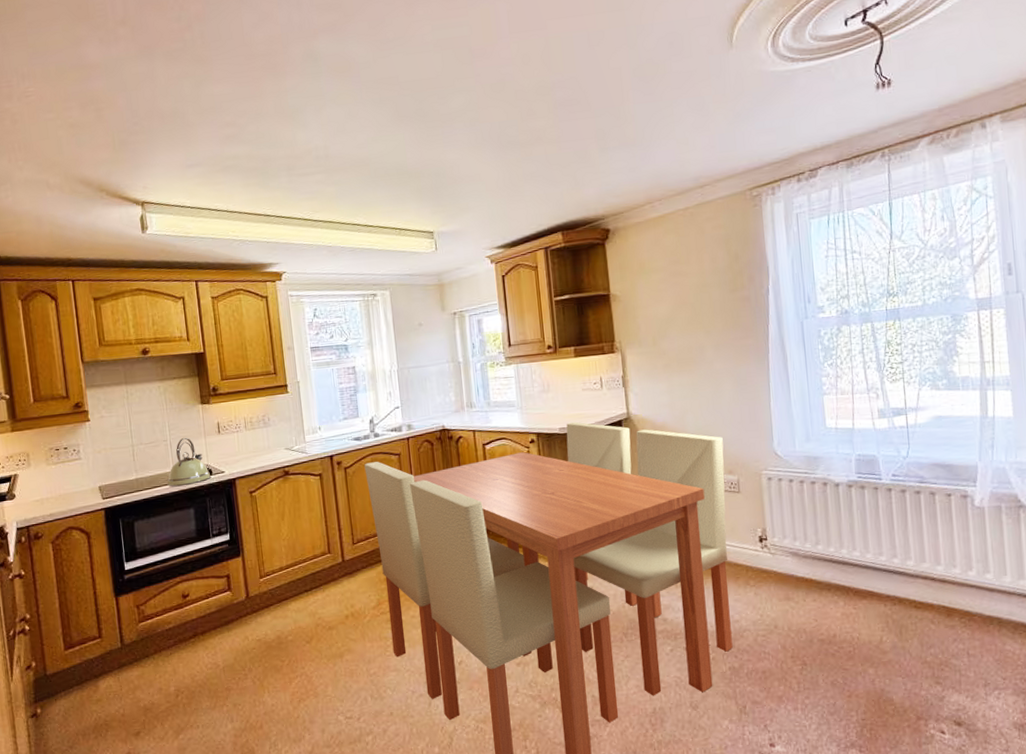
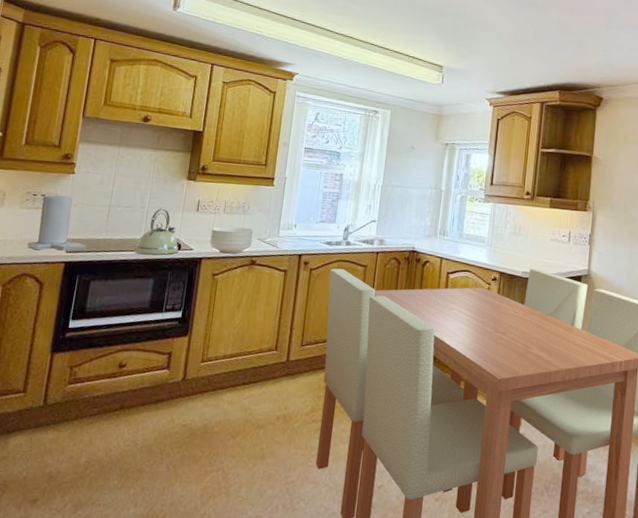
paper towel: none [64,444,121,503] -> present [27,195,86,251]
bowl: none [237,440,281,470] -> present [209,226,254,254]

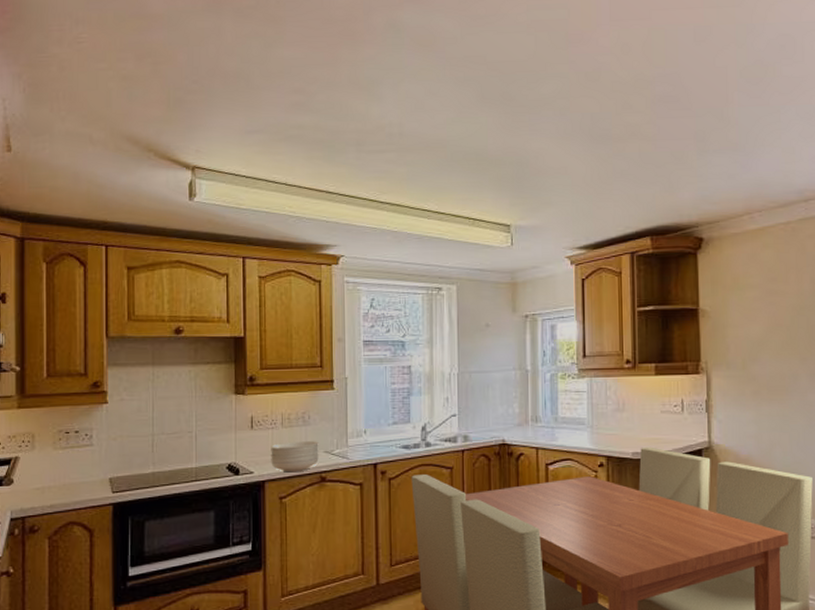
paper towel: present [27,195,86,251] -> none [68,429,134,494]
kettle: present [133,208,179,255] -> none [187,430,238,485]

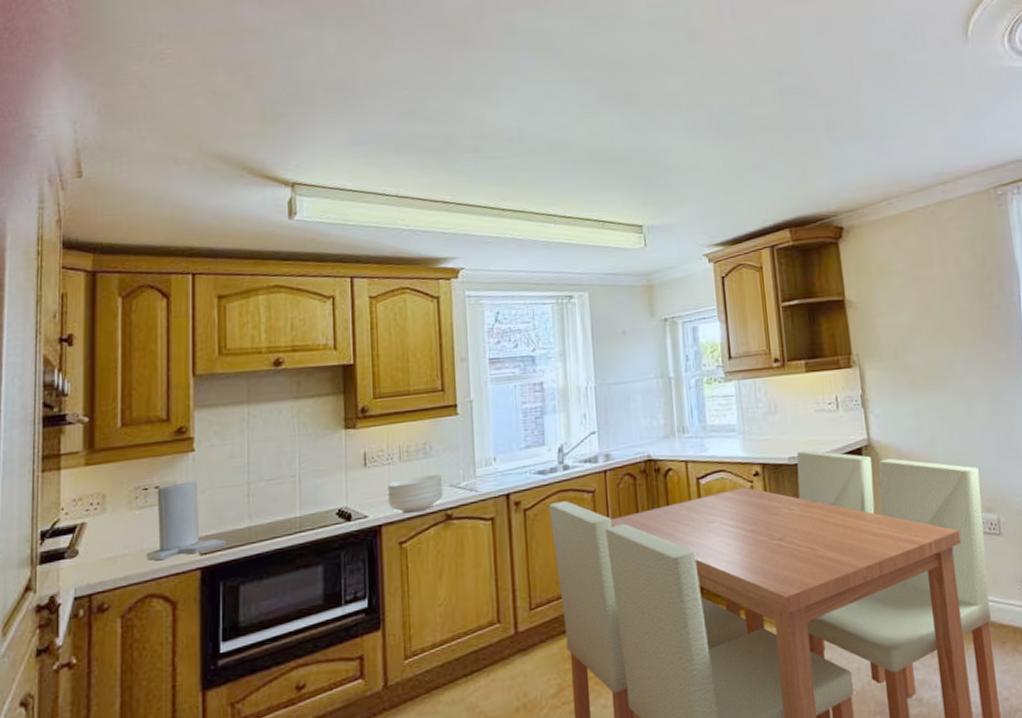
paper towel: none [68,429,134,494] -> present [146,481,226,561]

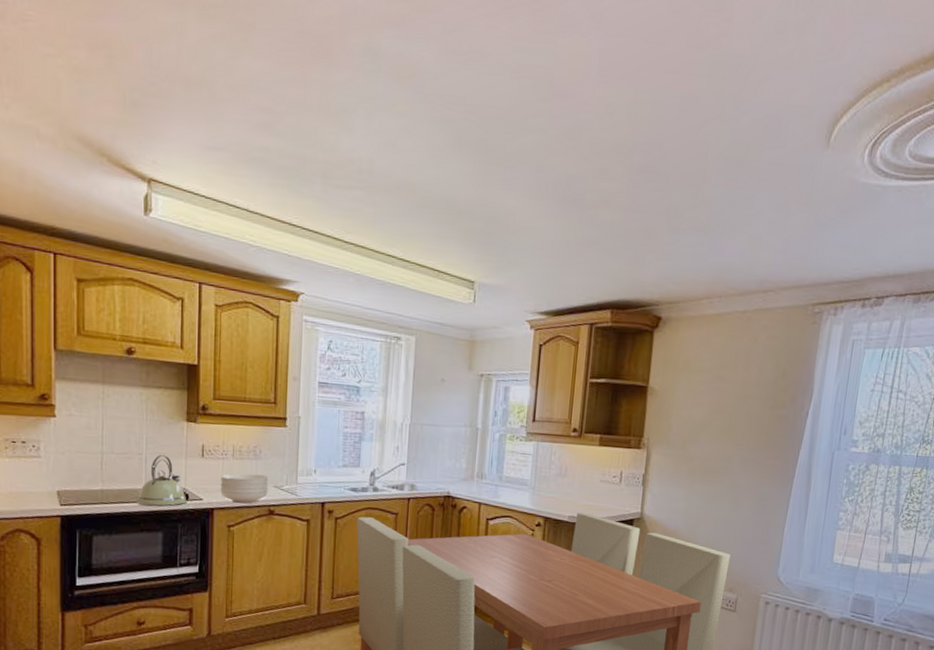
paper towel: present [146,481,226,561] -> none [15,442,82,504]
kettle: none [290,471,350,538] -> present [136,454,187,507]

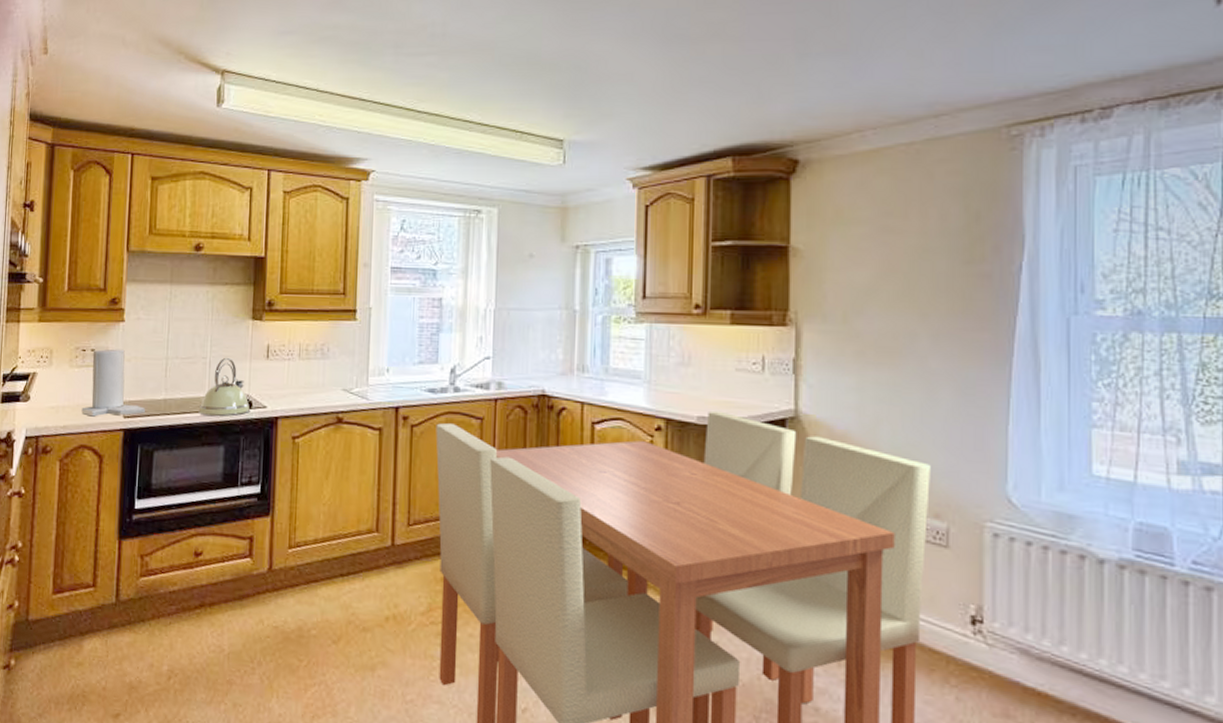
paper towel: none [15,442,82,504] -> present [81,349,145,417]
bowl: present [220,473,269,503] -> none [285,375,337,410]

